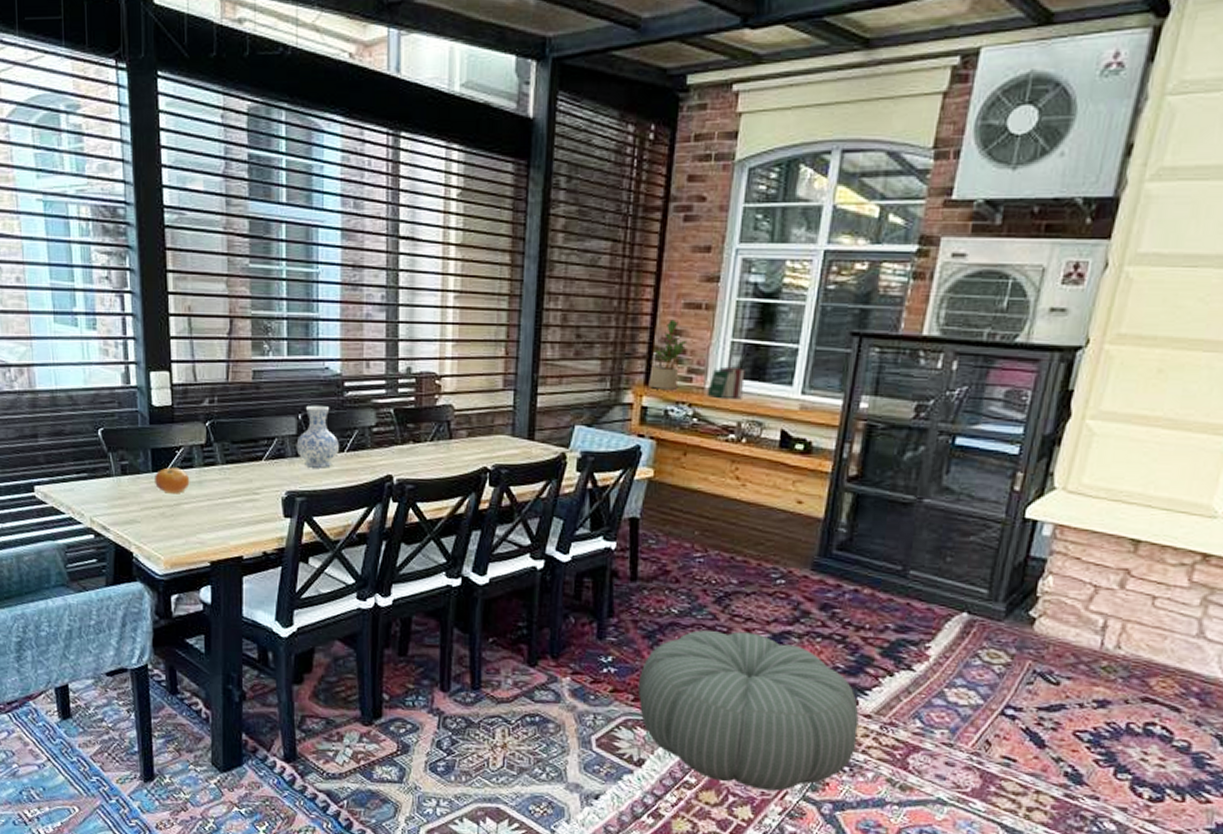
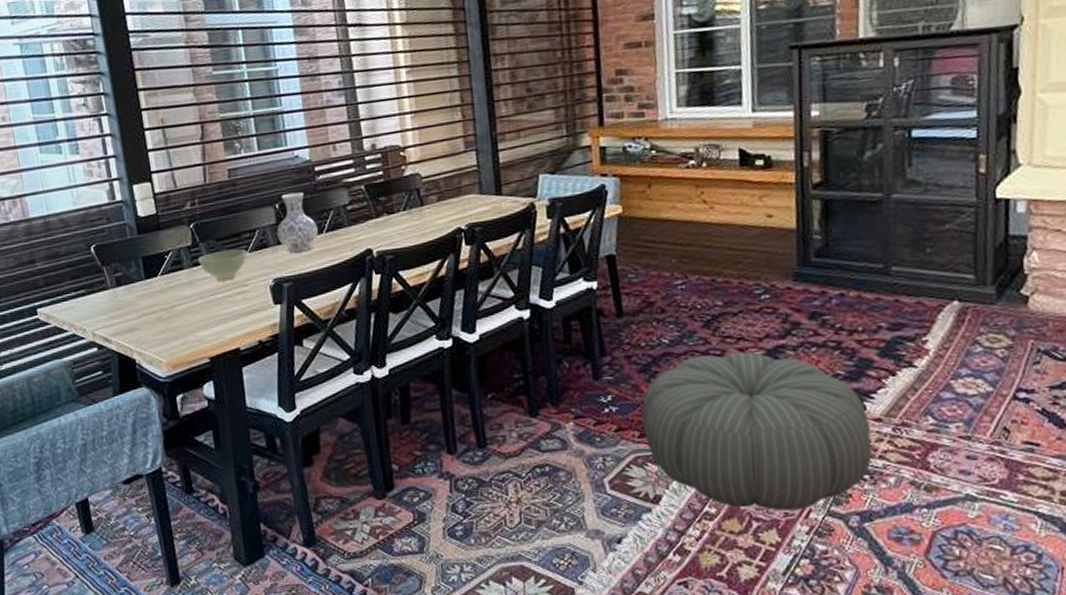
fruit: present [155,467,190,494] -> none [148,271,182,298]
bowl: none [209,454,262,487] -> present [197,249,247,282]
potted plant: present [648,319,686,391] -> none [602,60,633,129]
books: present [706,366,745,399] -> none [660,96,695,129]

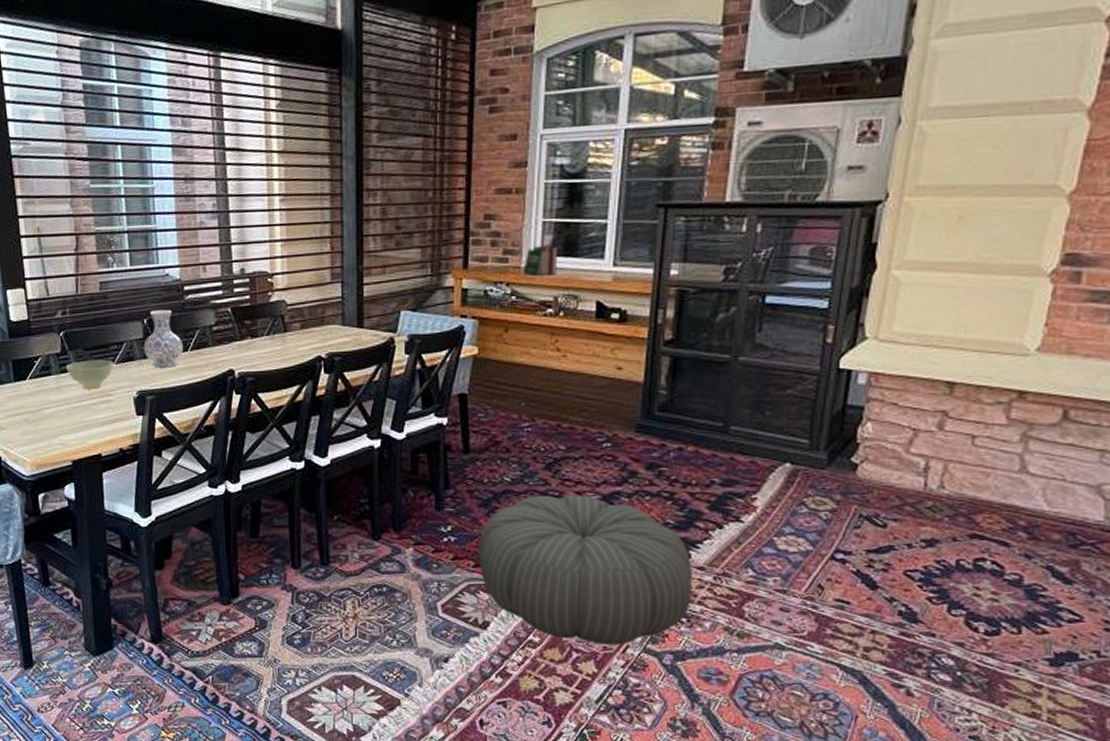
books: none [660,96,695,129] -> present [523,245,558,277]

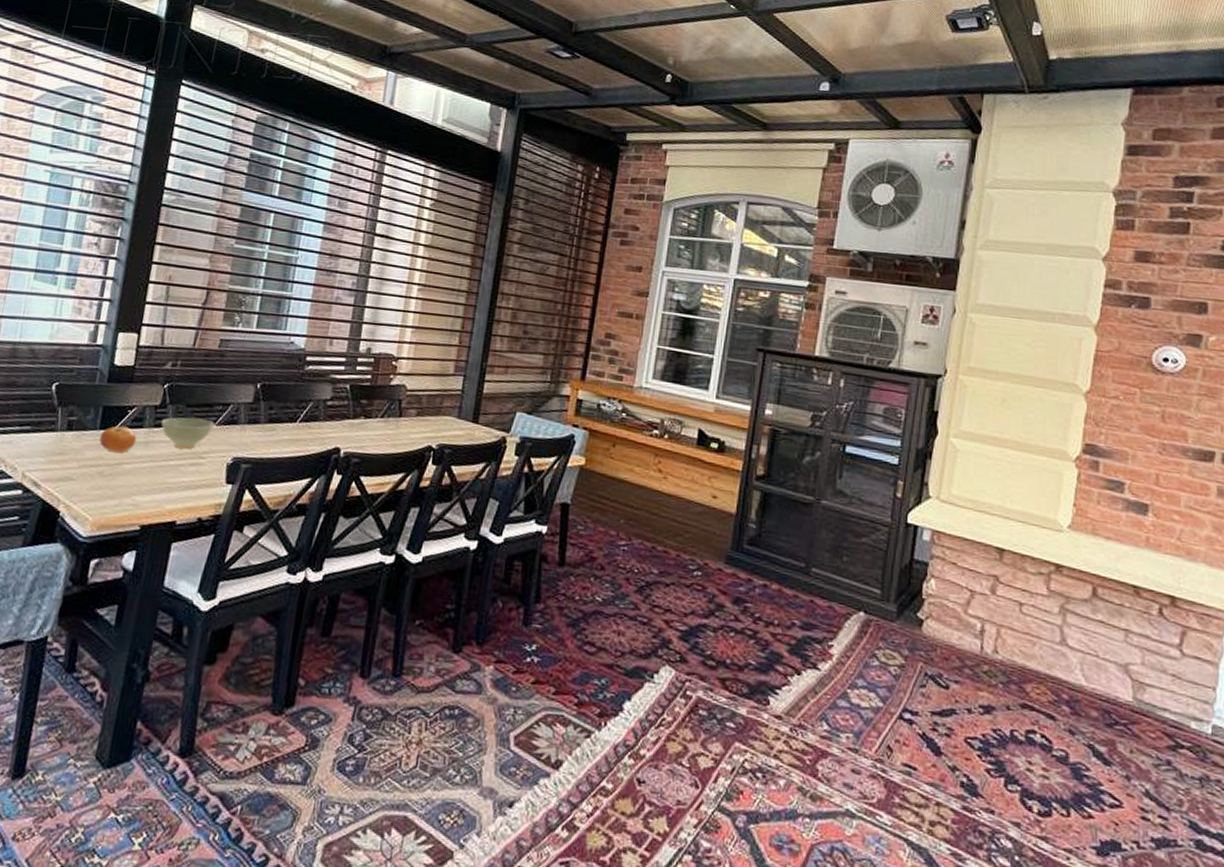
fruit: none [17,376,49,401] -> present [99,426,137,453]
vase: present [143,309,184,368] -> none [249,375,294,437]
pouf: present [477,495,692,645] -> none [559,620,771,800]
books: present [523,245,558,277] -> none [635,369,669,398]

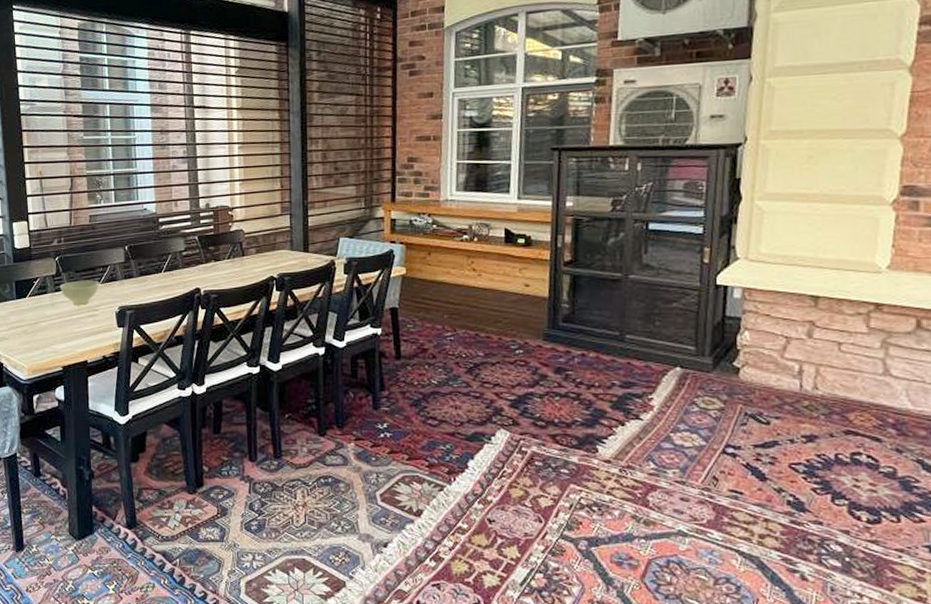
fruit: present [99,426,137,453] -> none [18,294,45,315]

